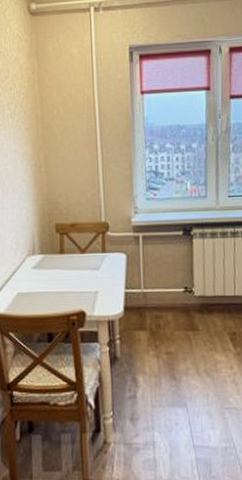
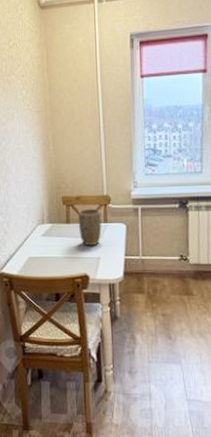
plant pot: none [73,237,100,279] -> present [78,208,102,246]

